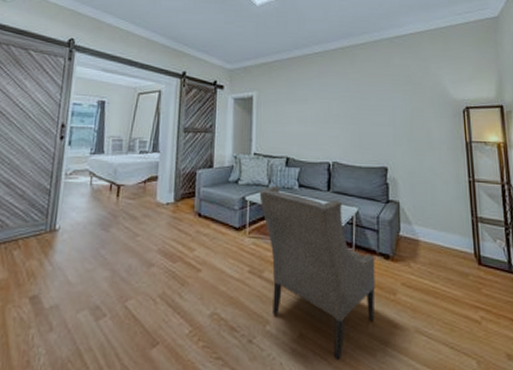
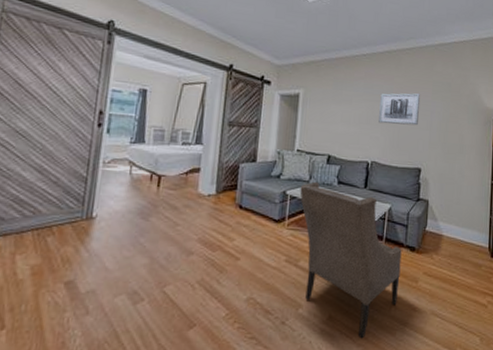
wall art: none [337,88,379,122] -> present [378,93,420,126]

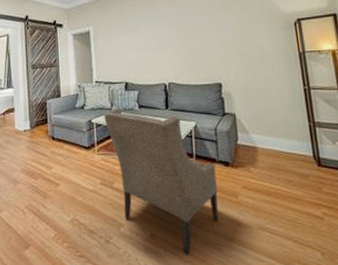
wall art: present [378,93,420,126] -> none [167,11,211,46]

